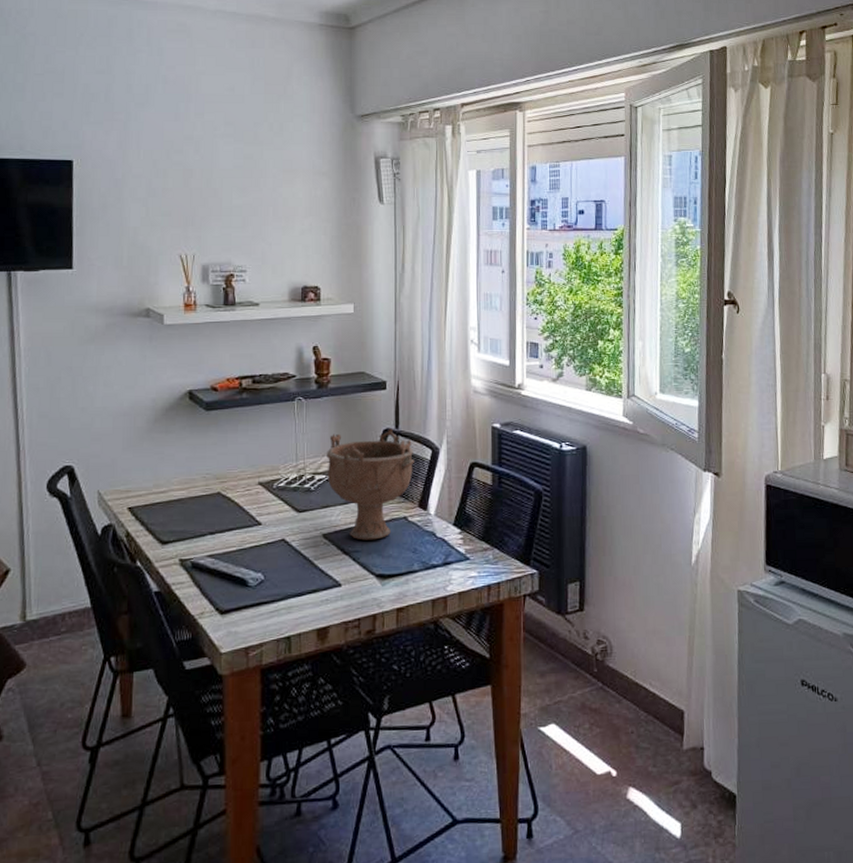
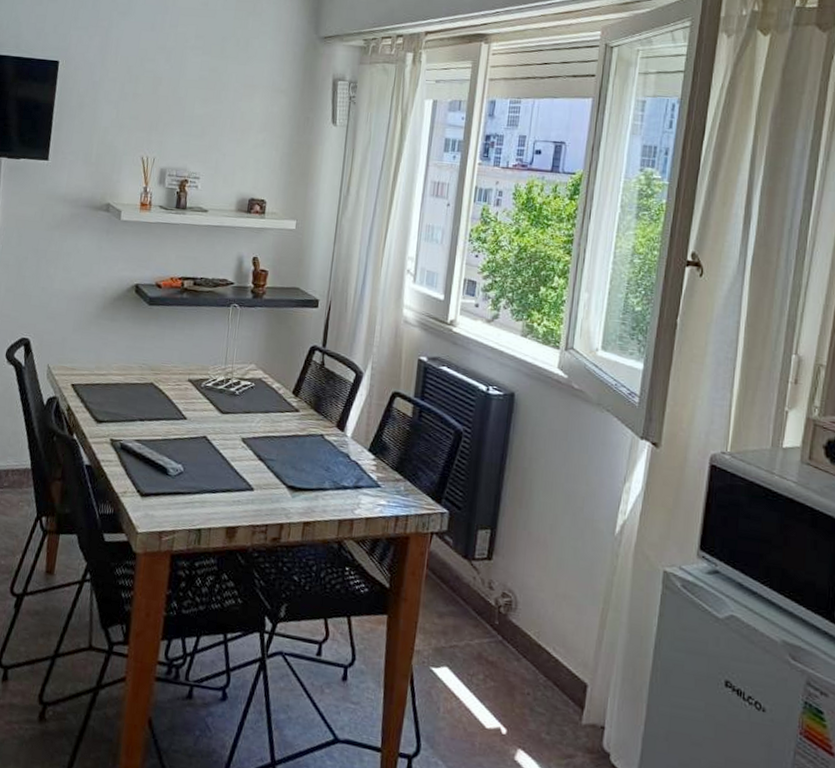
decorative bowl: present [327,428,414,540] -> none [252,343,337,452]

